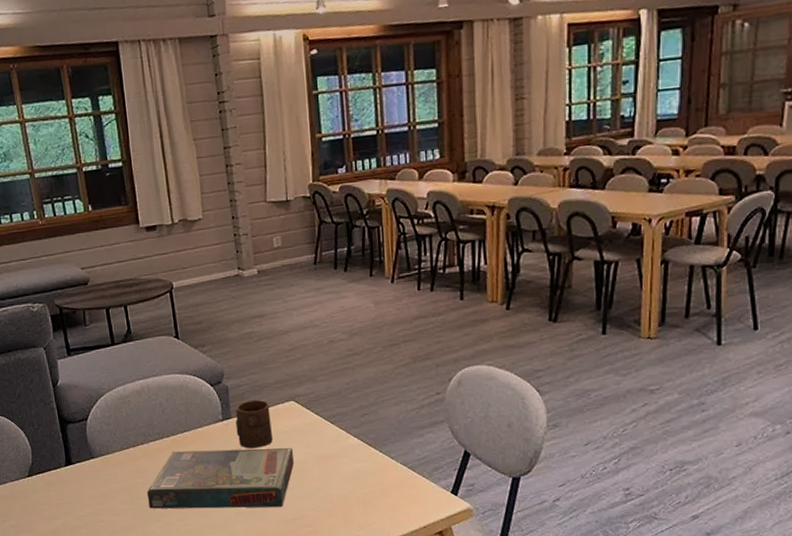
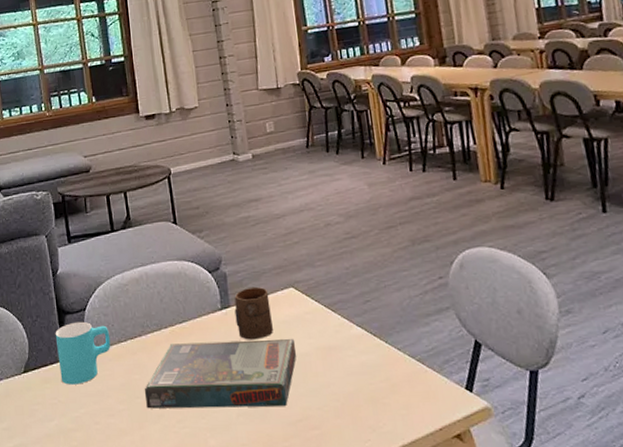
cup: none [57,430,114,488] -> present [55,321,111,385]

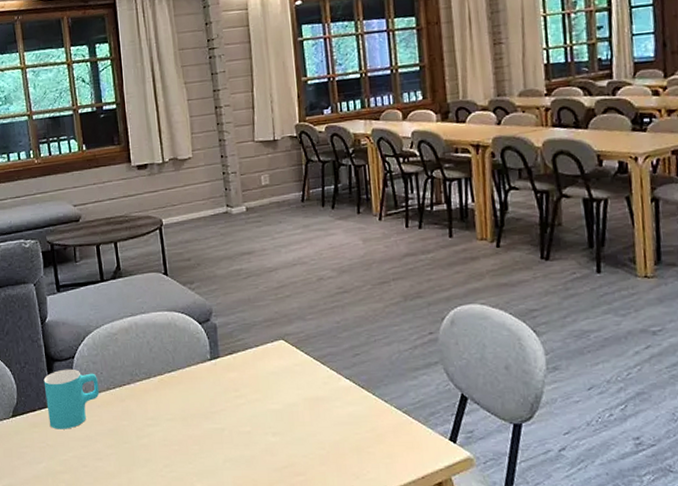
board game: present [144,339,297,409] -> none [132,389,285,454]
cup: present [234,286,273,340] -> none [224,338,262,390]

